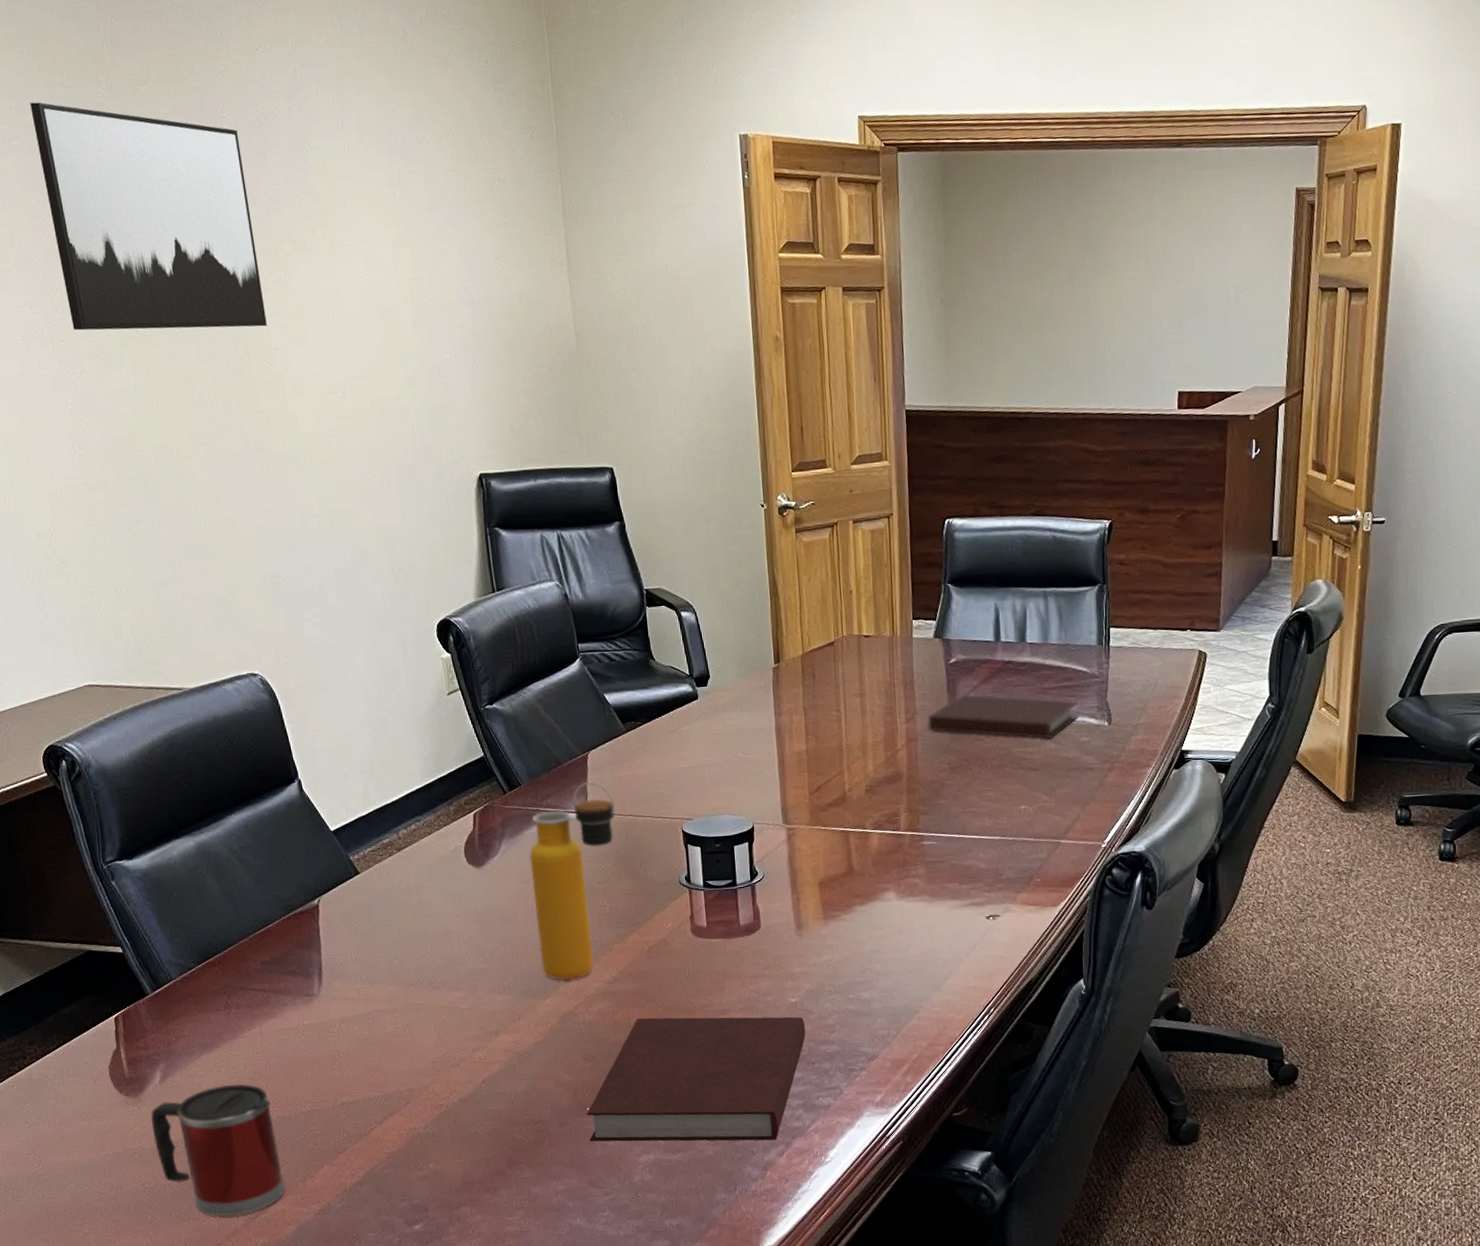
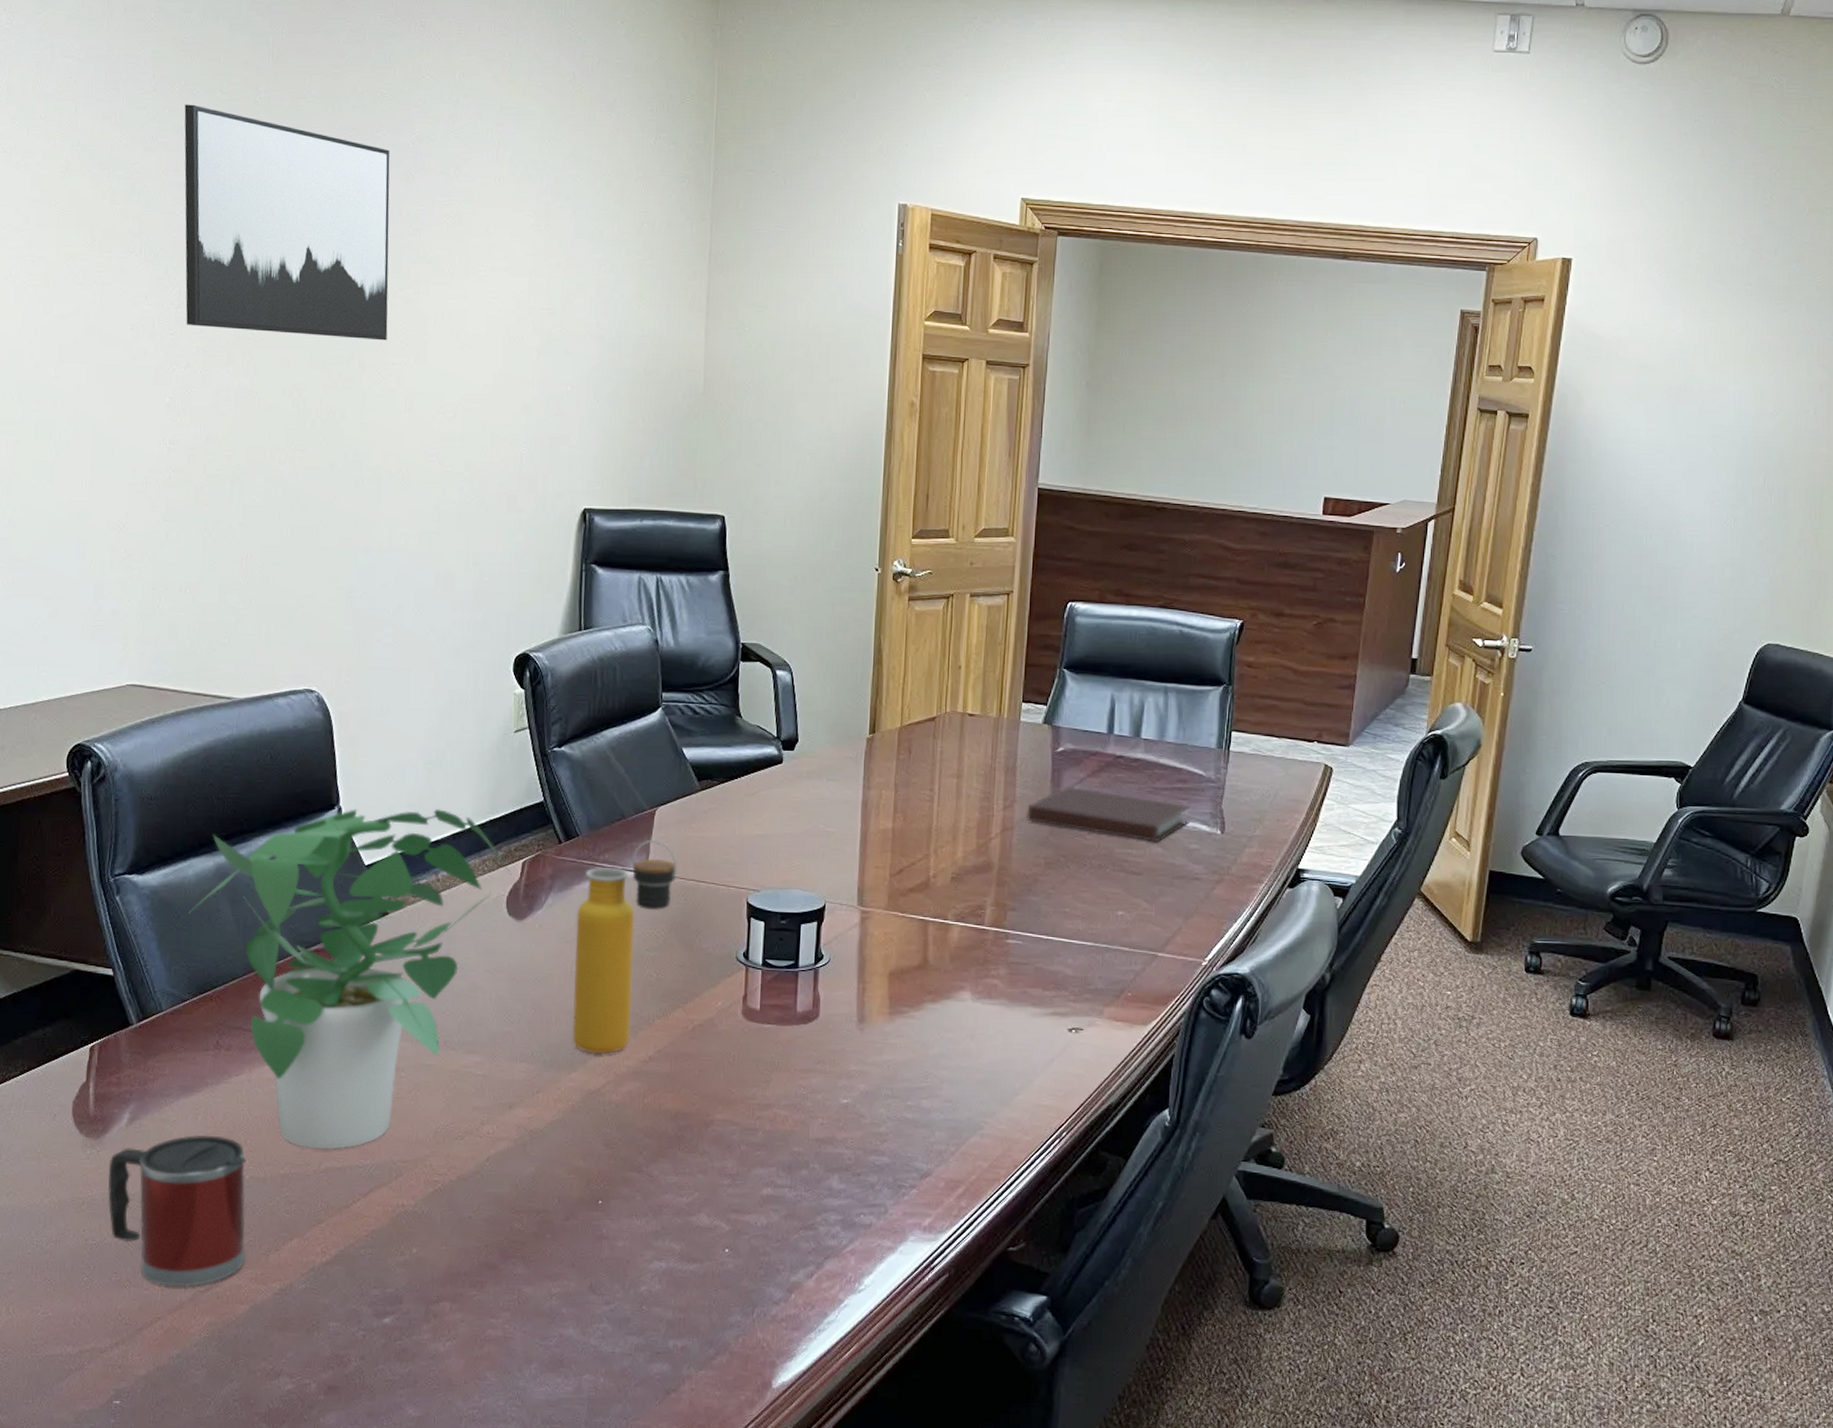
potted plant: none [179,773,465,1088] -> present [188,809,512,1149]
notebook: present [587,1016,806,1142] -> none [597,1105,855,1259]

